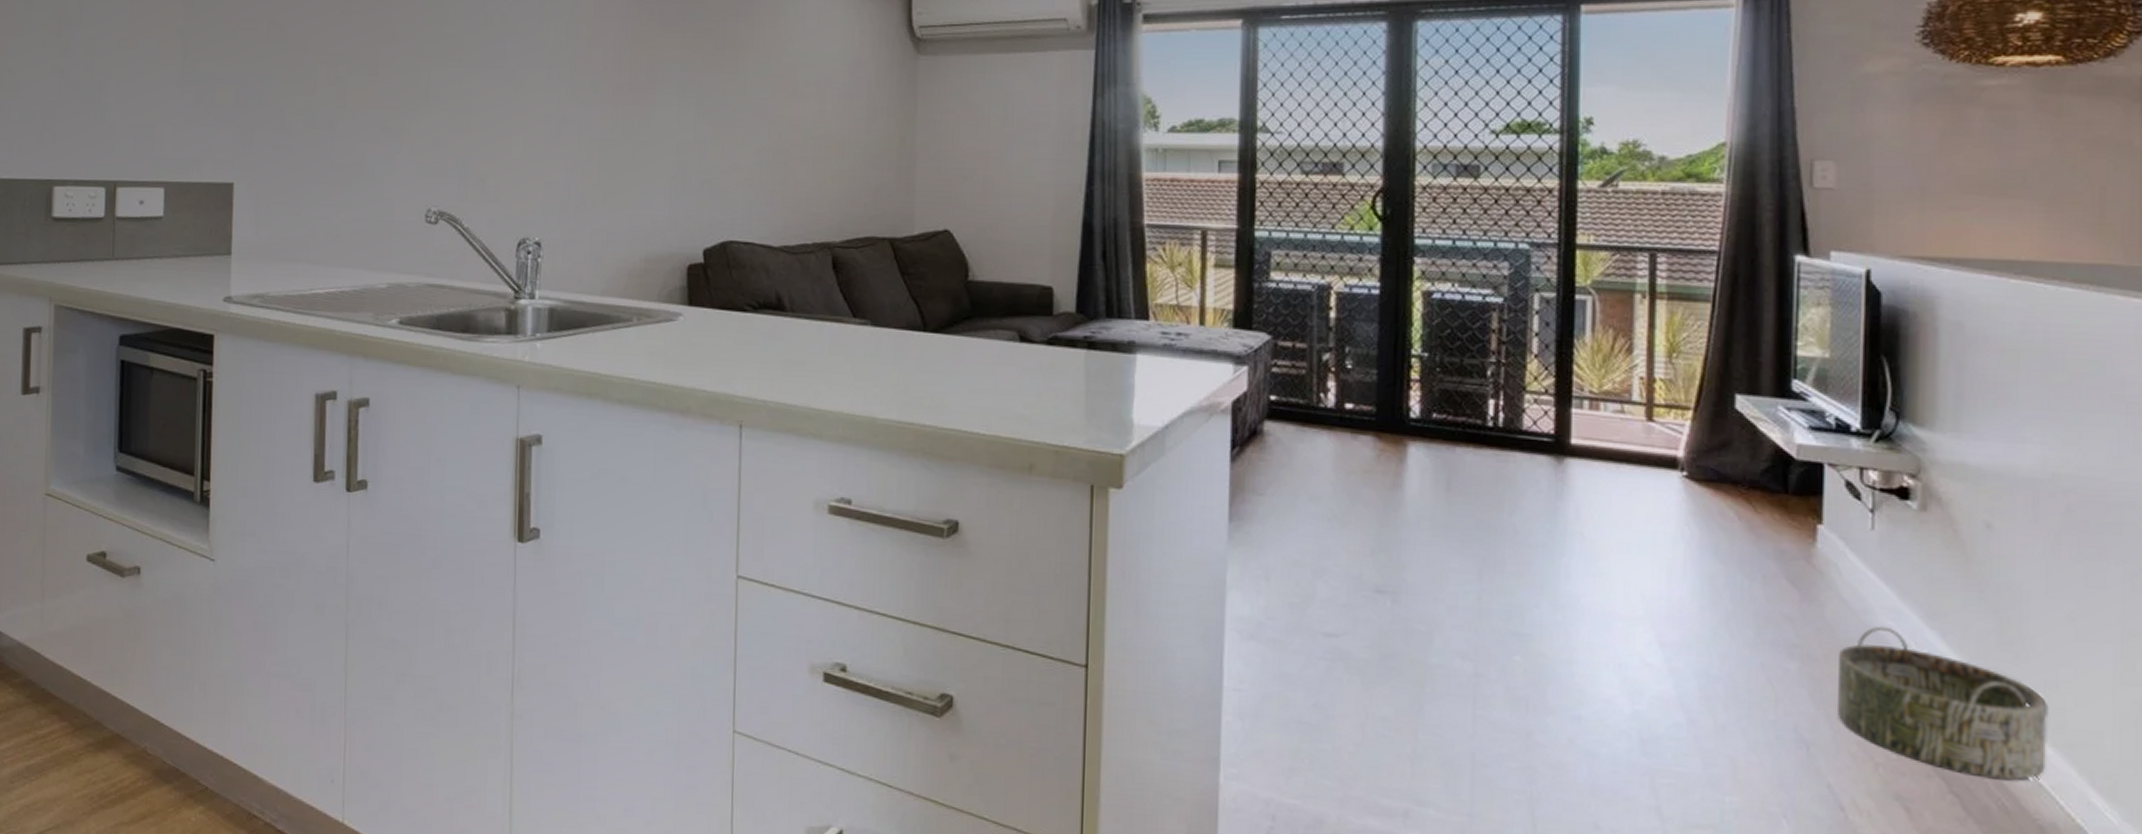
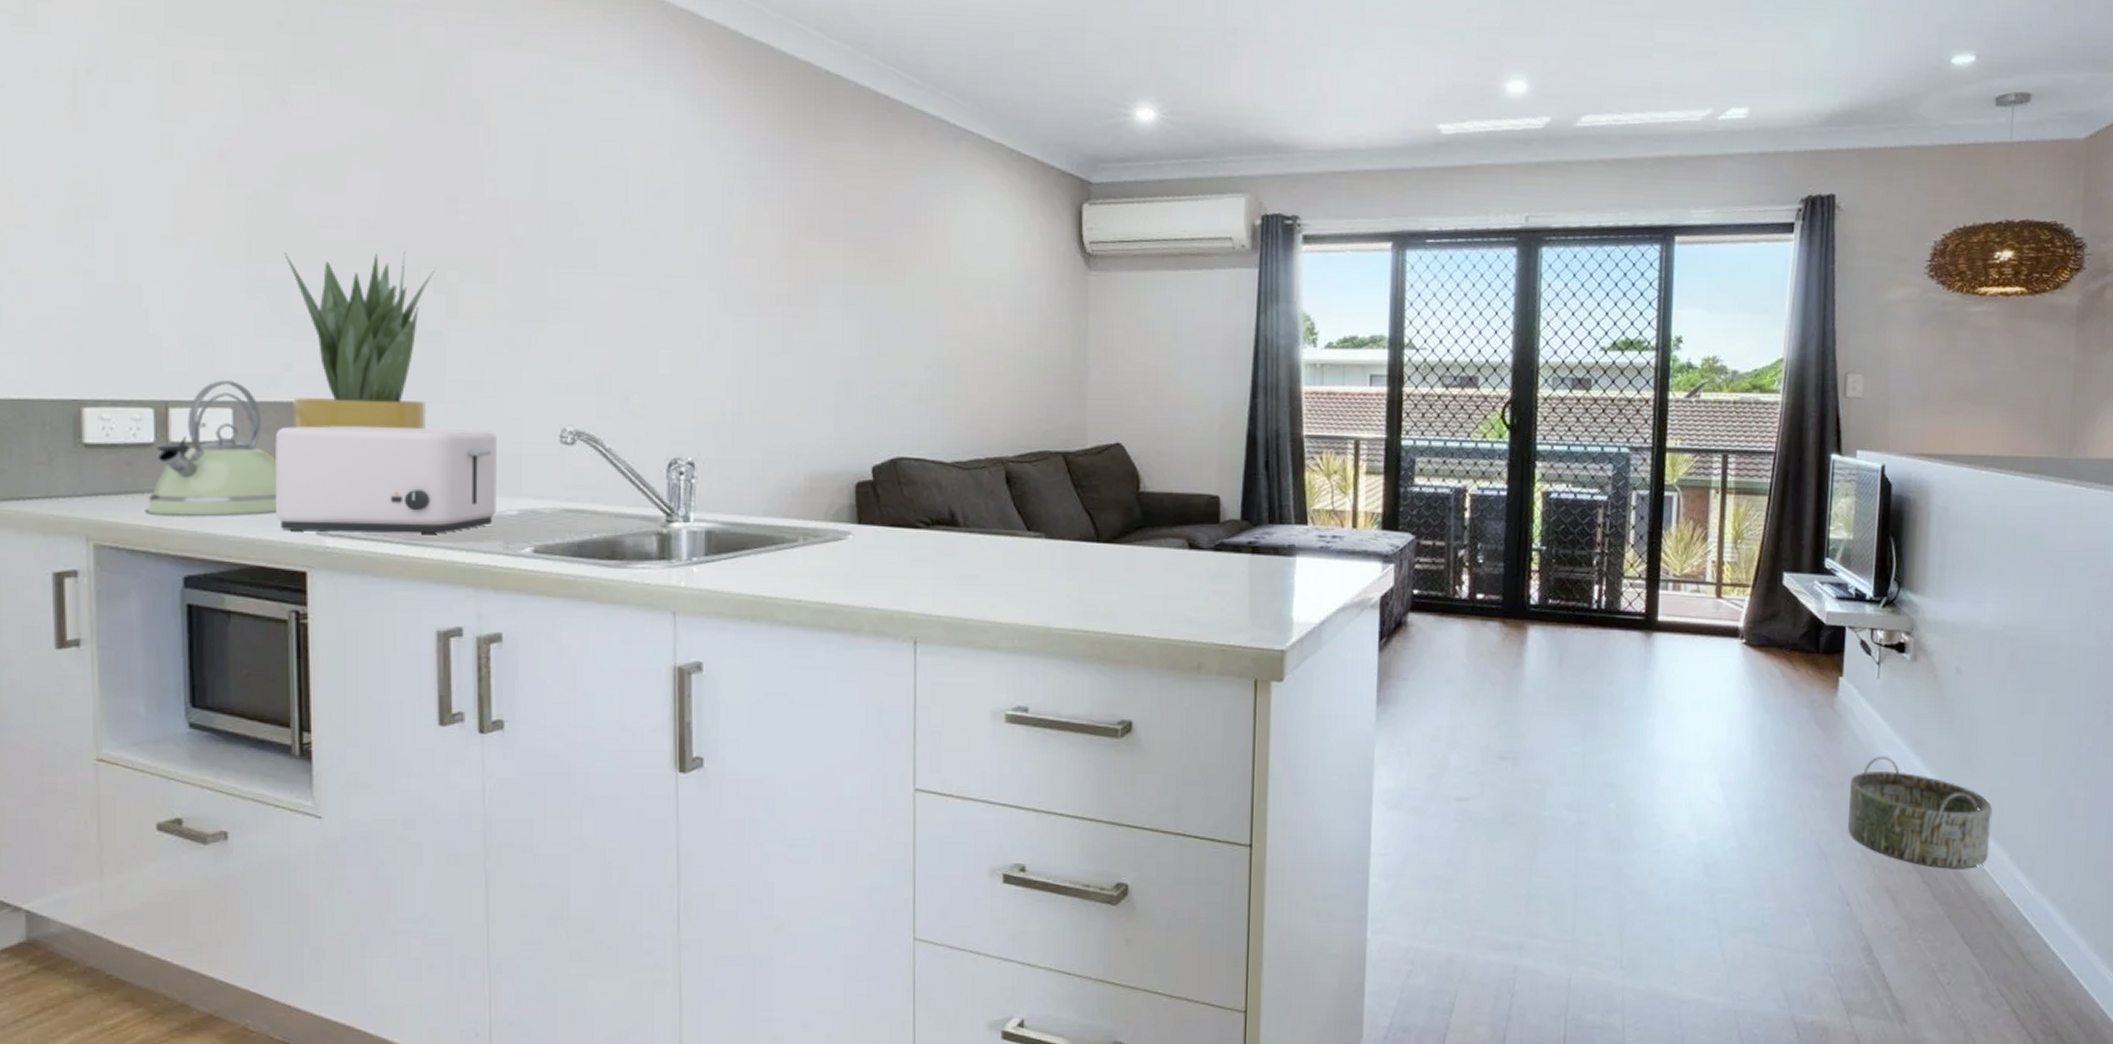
kettle: none [94,163,196,284] -> present [145,380,278,517]
toaster: none [193,204,372,304] -> present [275,426,497,534]
planter: none [210,49,330,209] -> present [284,252,436,430]

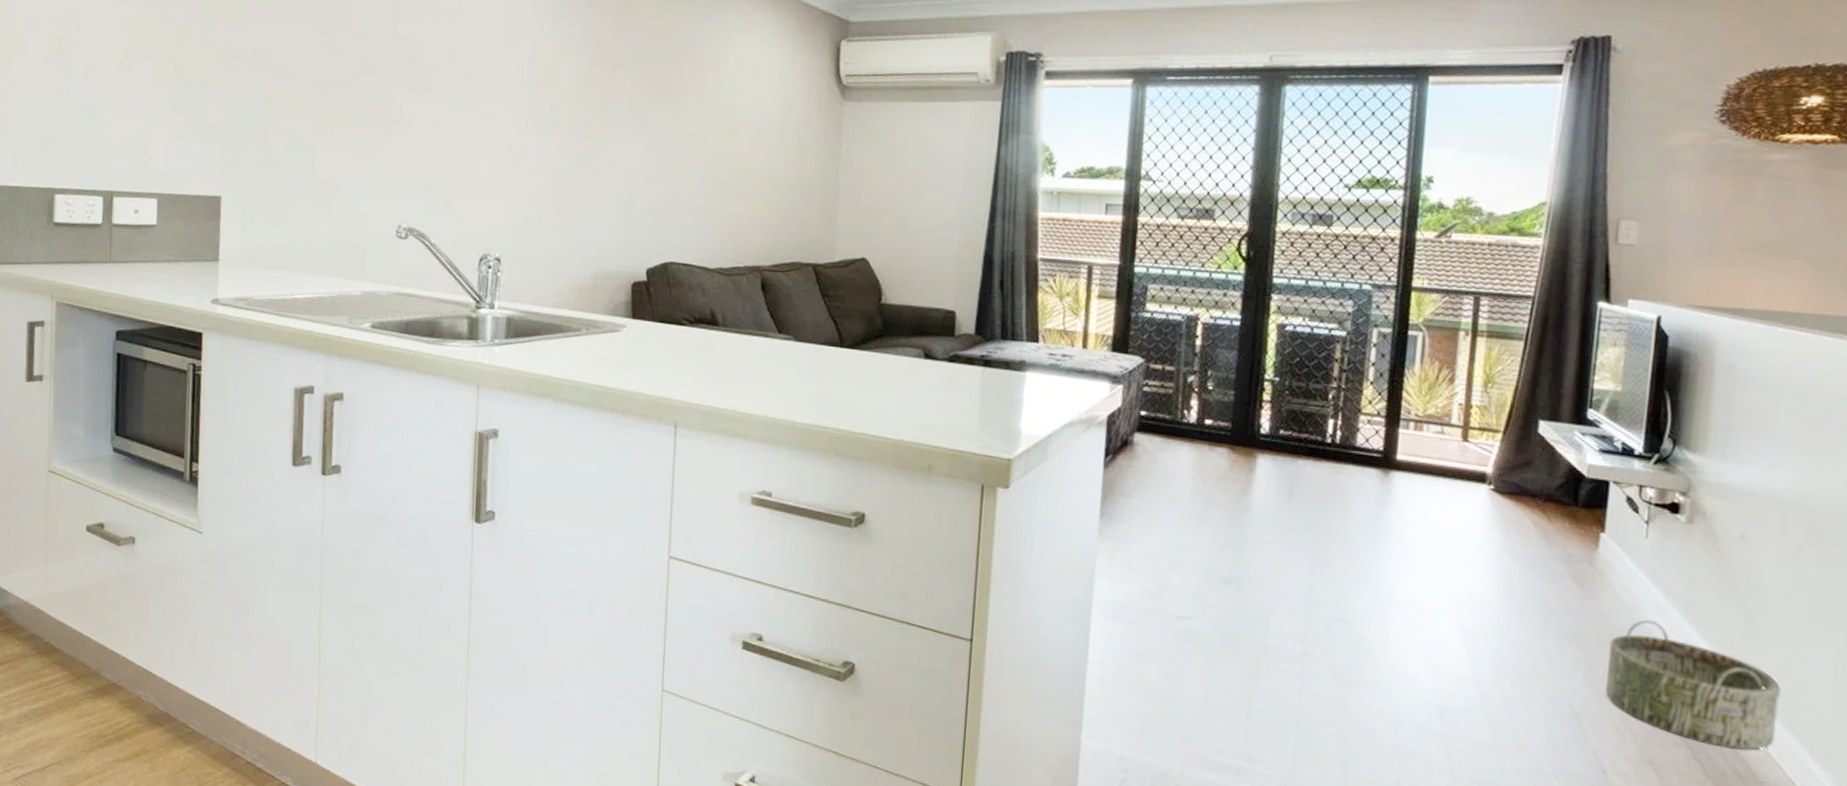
kettle: present [145,380,278,517] -> none [92,176,187,286]
toaster: present [275,426,497,534] -> none [183,215,348,308]
planter: present [284,252,436,430] -> none [199,75,311,222]

